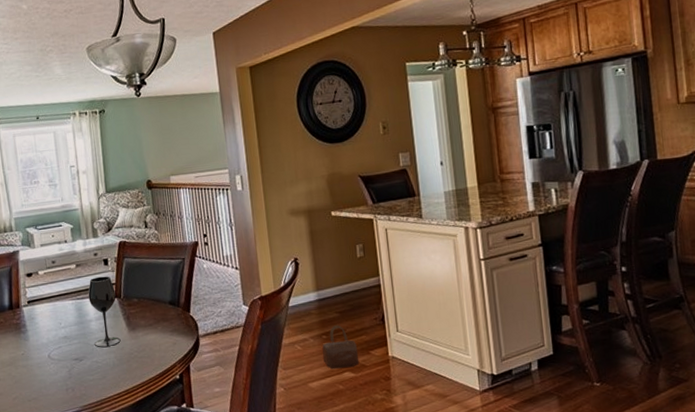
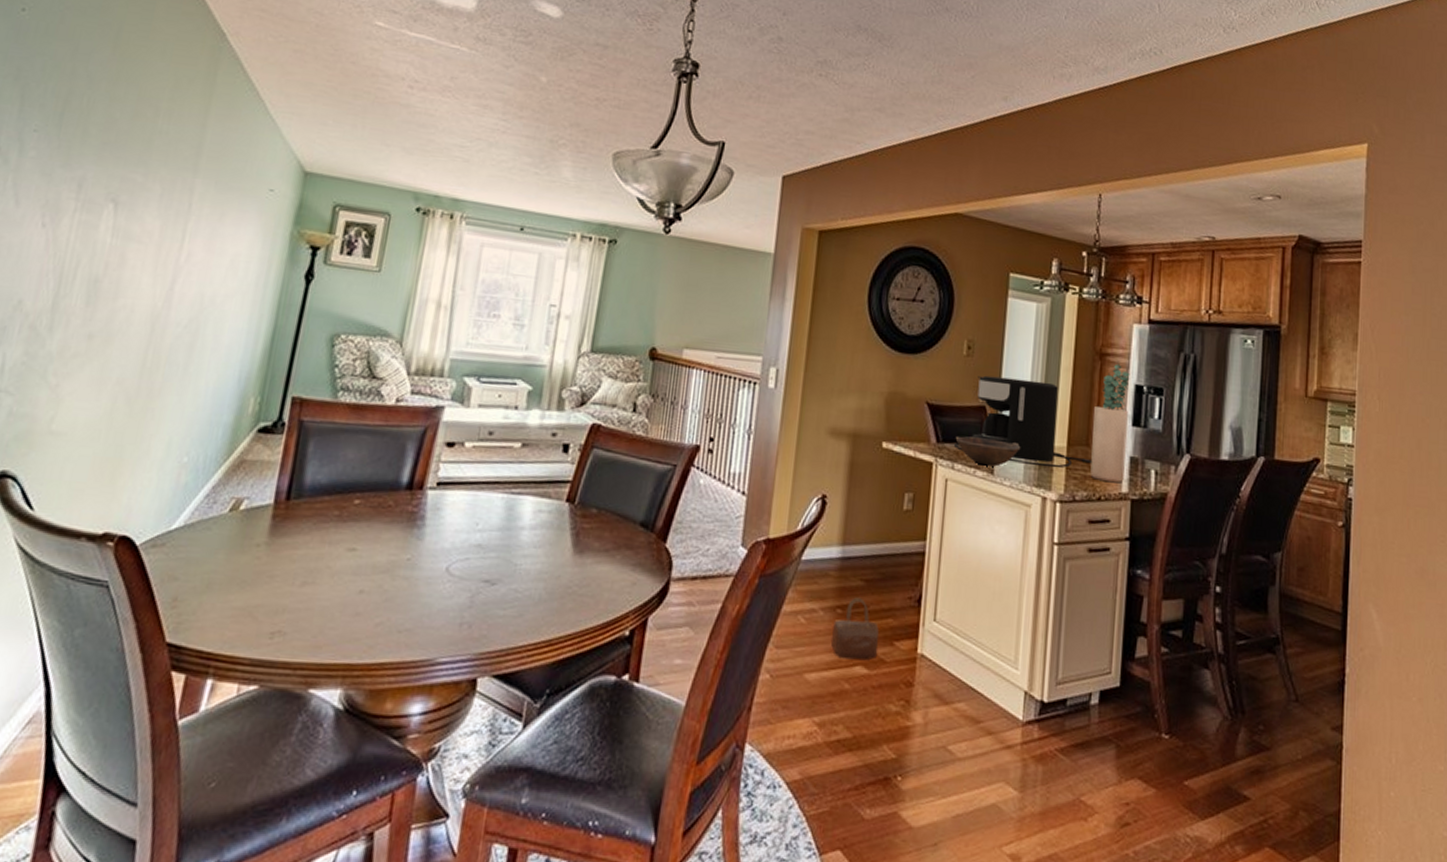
wineglass: present [88,276,121,347] -> none [518,466,569,571]
coffee maker: none [387,140,501,207] -> present [954,375,1093,468]
bowl: none [387,191,441,213] -> present [955,436,1021,467]
vase: none [494,110,529,206] -> present [1090,361,1130,484]

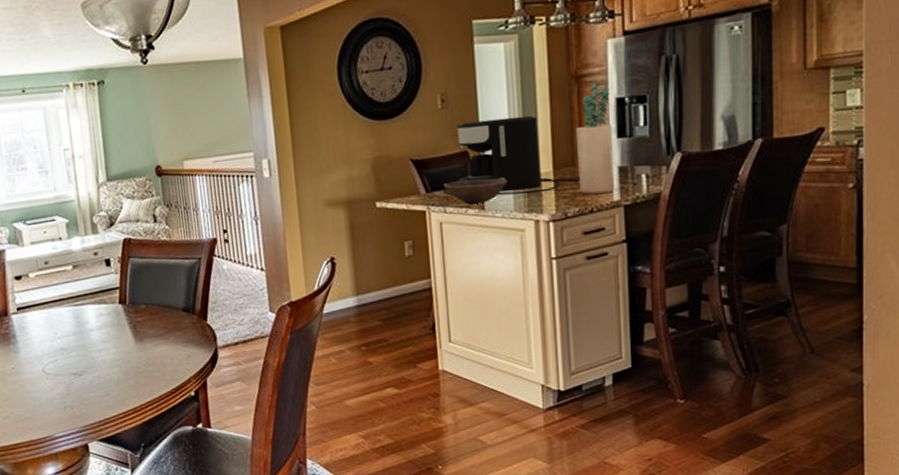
handbag: present [830,597,879,660] -> none [361,334,404,385]

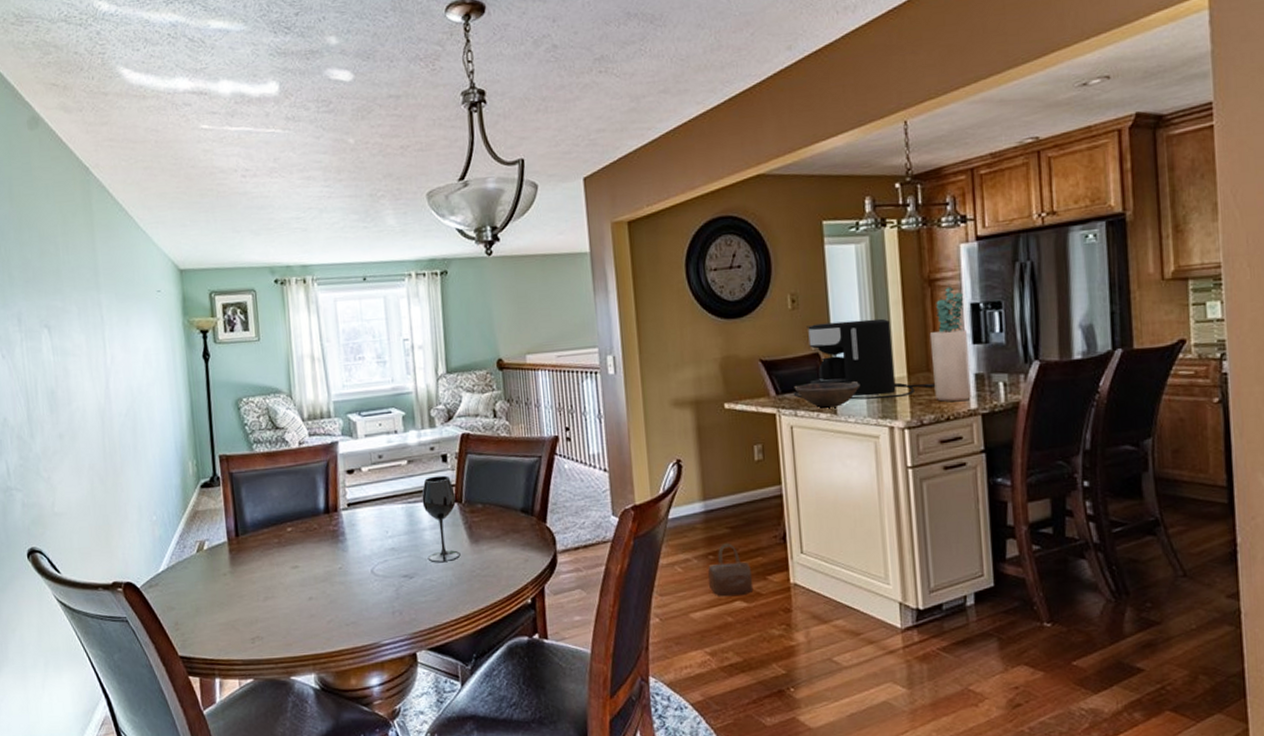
wineglass: none [87,278,127,360] -> present [422,475,461,562]
handbag: none [361,334,404,385] -> present [708,543,754,597]

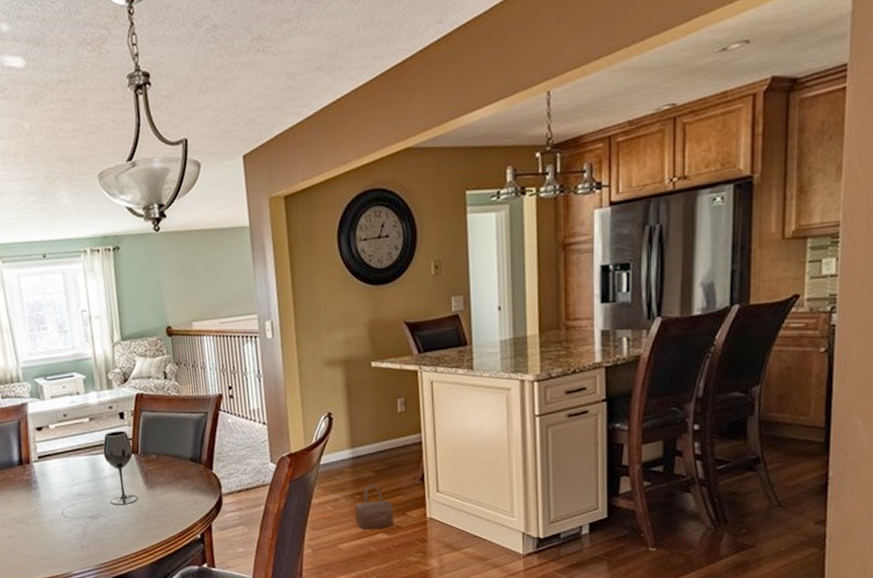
coffee maker: present [794,318,936,400] -> none [435,281,565,357]
bowl: present [794,381,861,408] -> none [434,340,496,364]
vase: present [929,283,971,402] -> none [561,247,596,357]

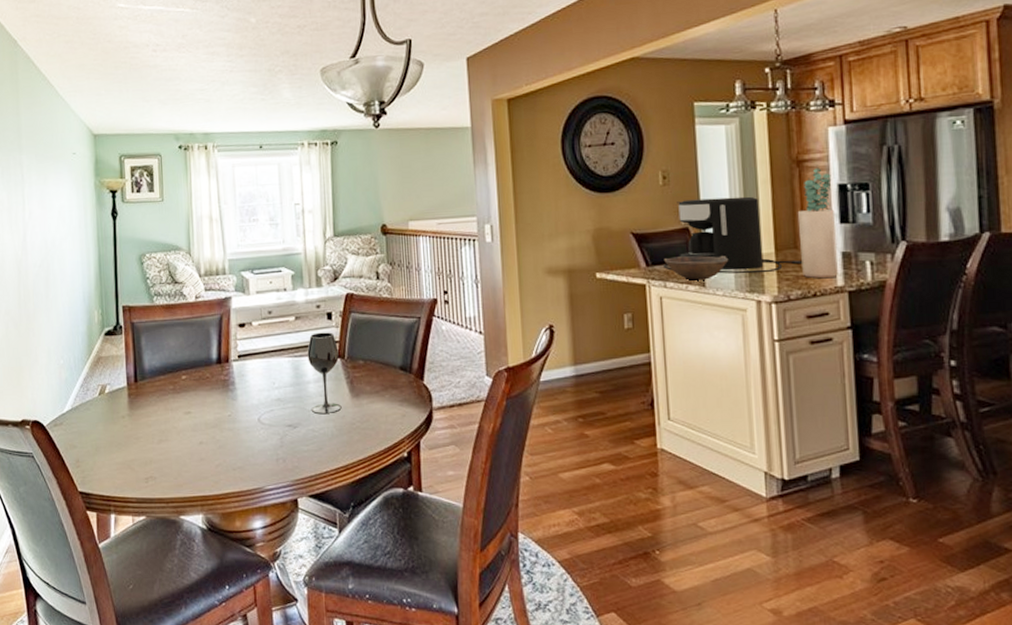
handbag: present [354,484,395,530] -> none [577,407,621,459]
bowl: none [434,340,496,364] -> present [663,255,729,280]
coffee maker: none [435,281,565,357] -> present [664,196,803,274]
vase: none [561,247,596,357] -> present [797,165,838,279]

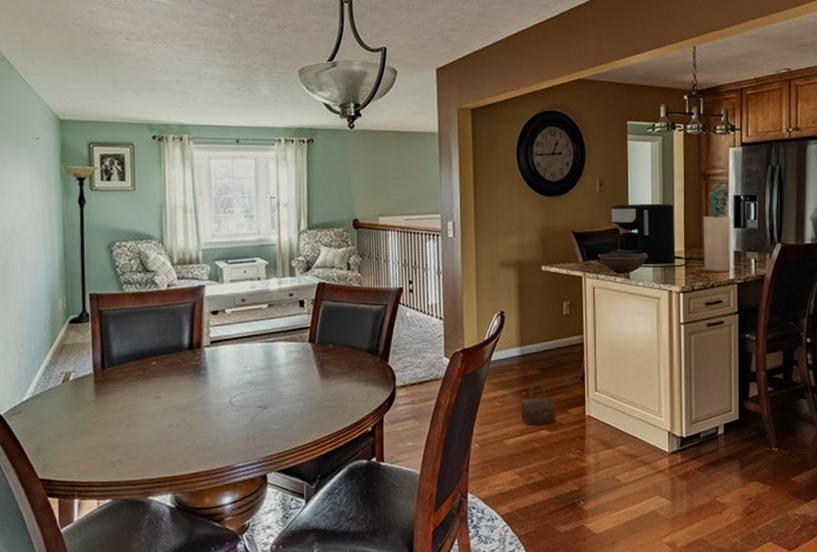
wineglass: present [307,332,342,414] -> none [279,318,311,395]
handbag: none [577,407,621,459] -> present [520,382,557,427]

